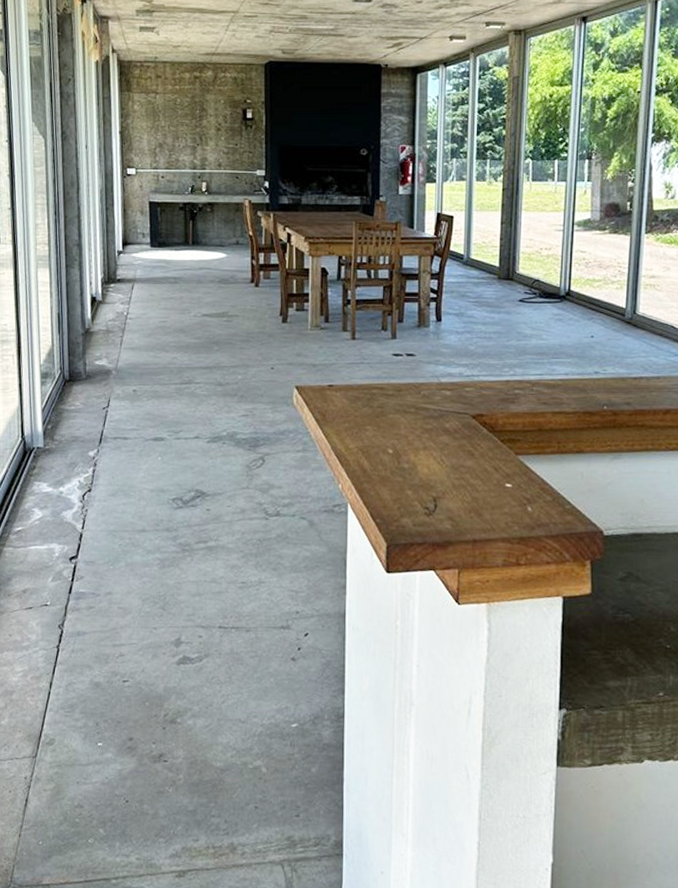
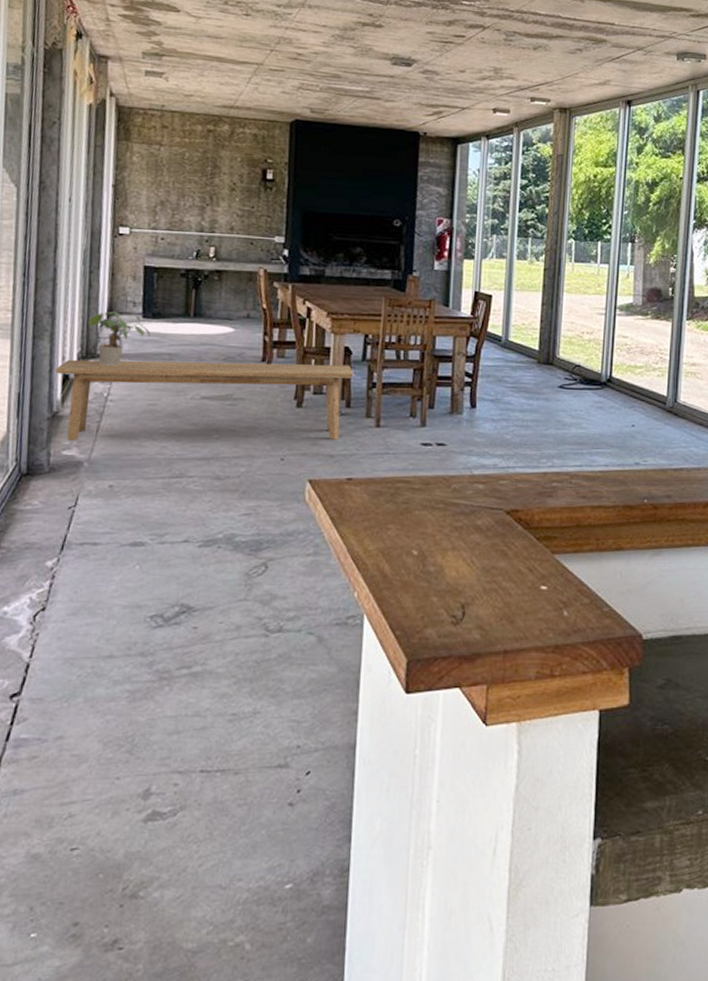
bench: none [85,284,331,353] -> present [55,359,354,441]
potted plant: none [108,242,159,289] -> present [88,311,151,366]

